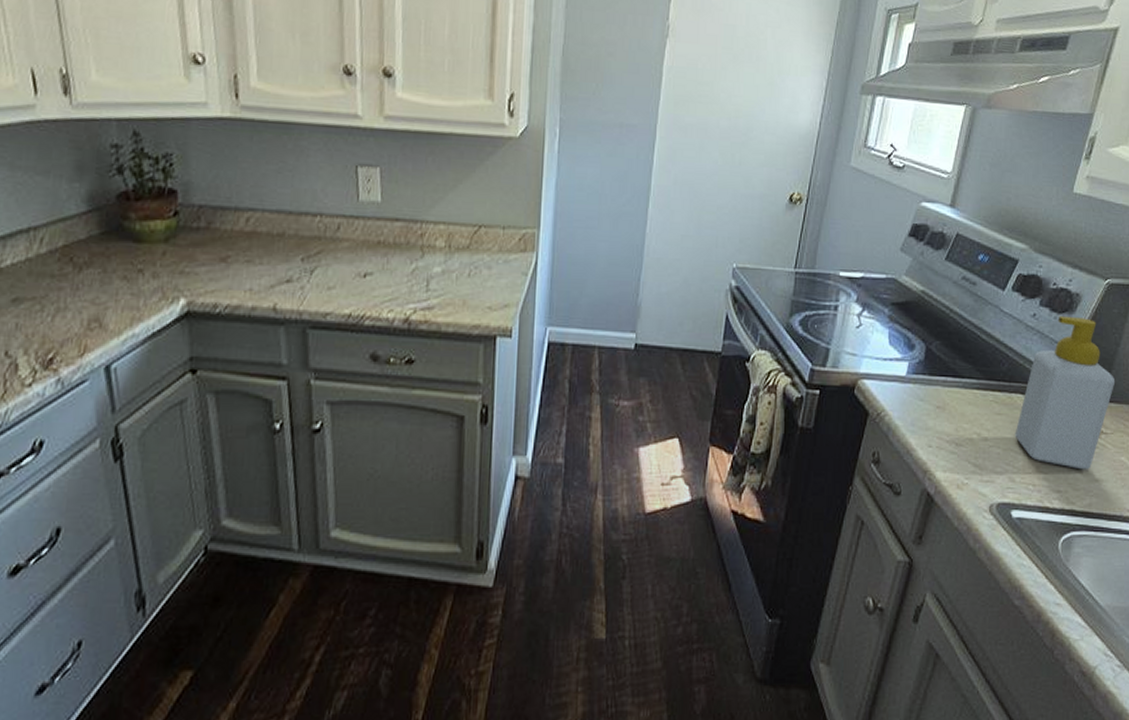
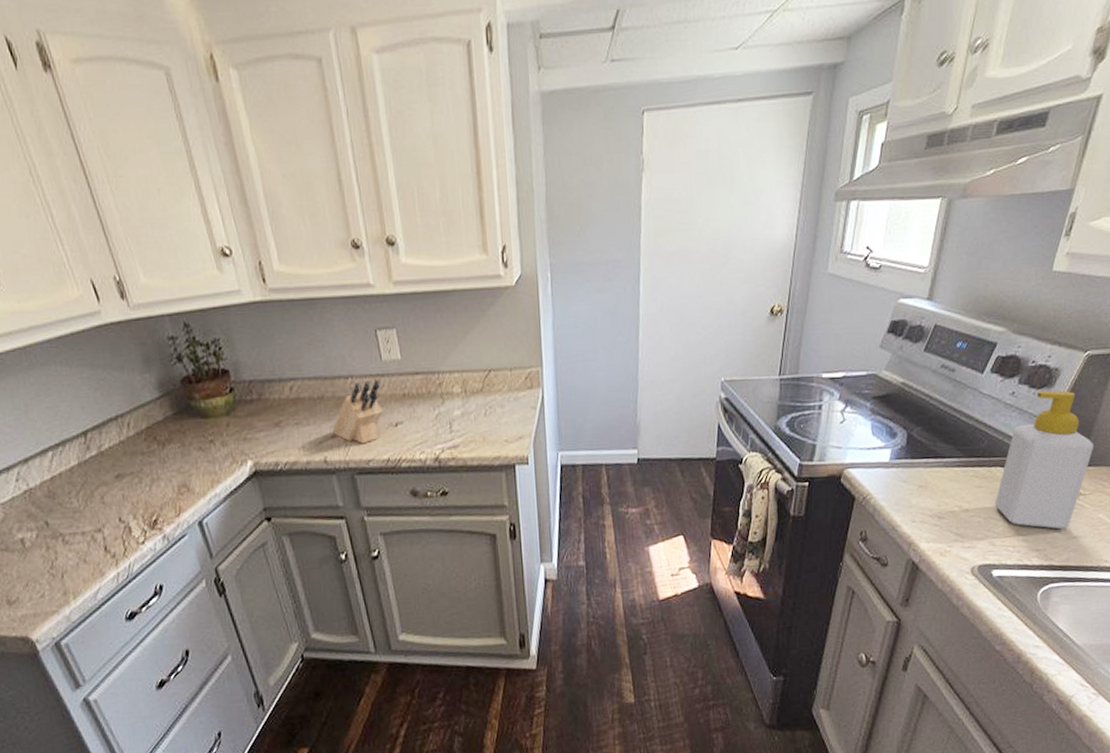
knife block: none [288,221,354,294] -> present [332,380,383,444]

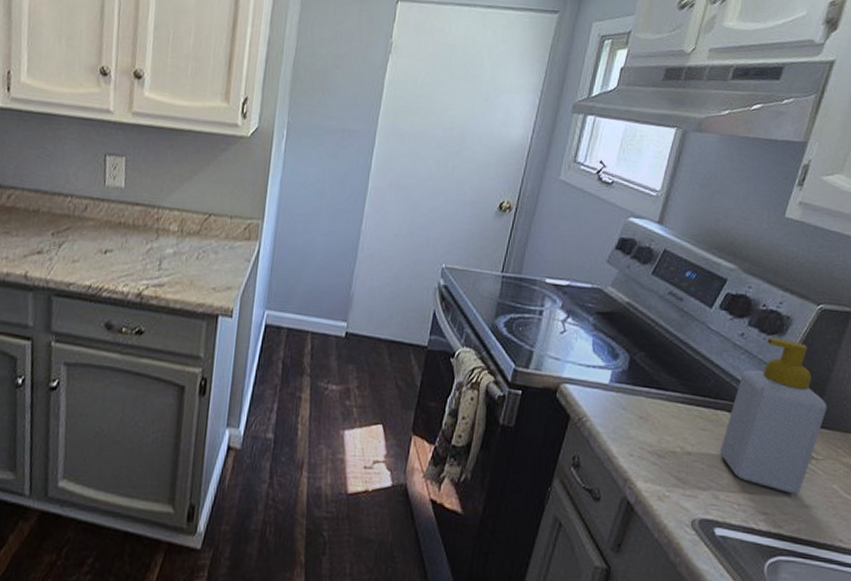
knife block: present [332,380,383,444] -> none [39,202,99,266]

